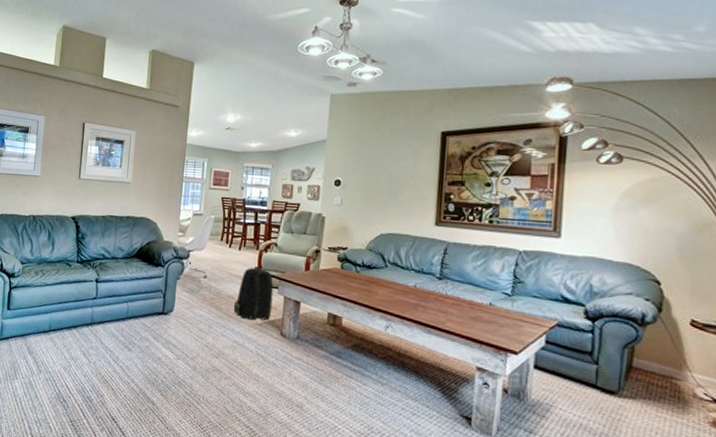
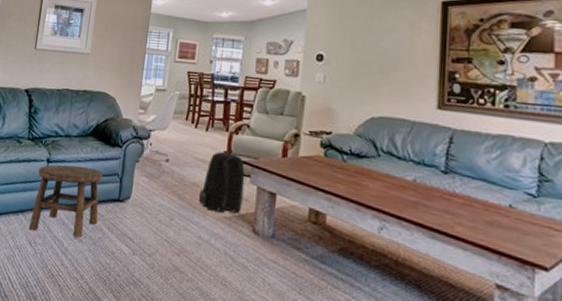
stool: none [82,284,148,348] -> present [28,164,104,239]

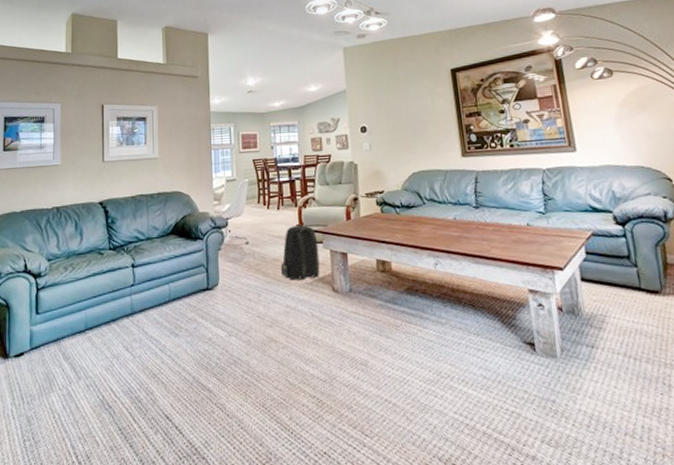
stool: present [28,164,104,239] -> none [123,264,191,337]

